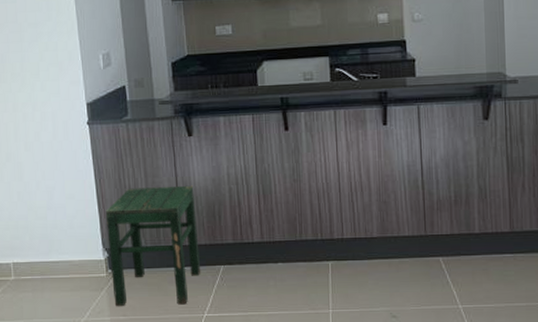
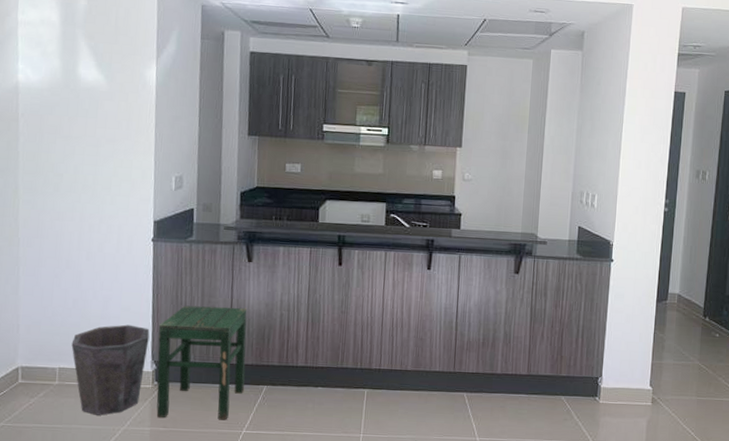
waste bin: none [22,213,98,308] -> present [71,324,150,416]

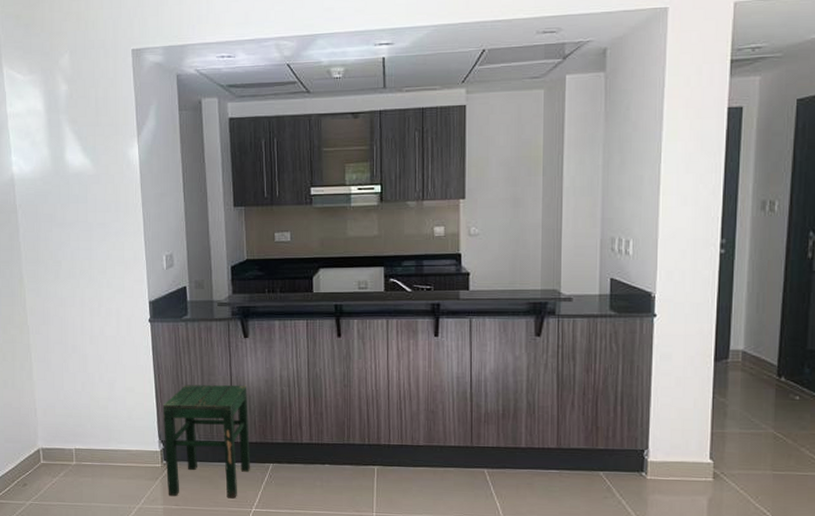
waste bin: present [71,324,150,416] -> none [84,405,155,494]

